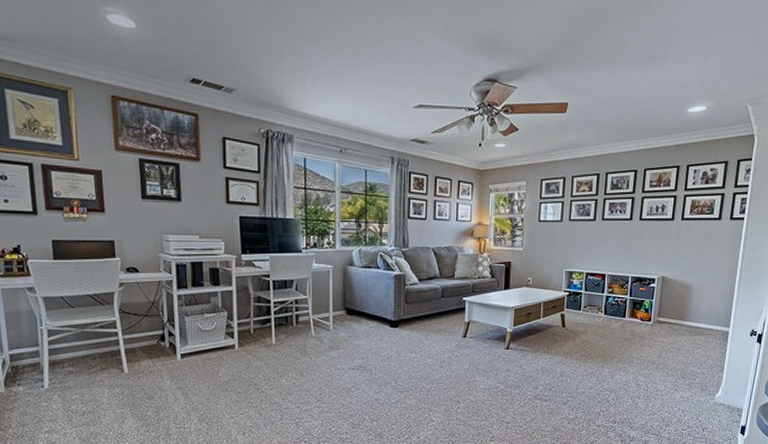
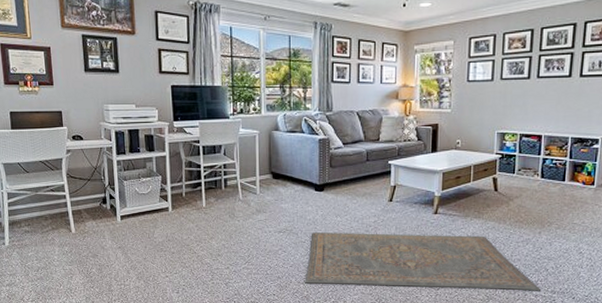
rug: none [378,369,604,422] -> present [305,232,542,291]

